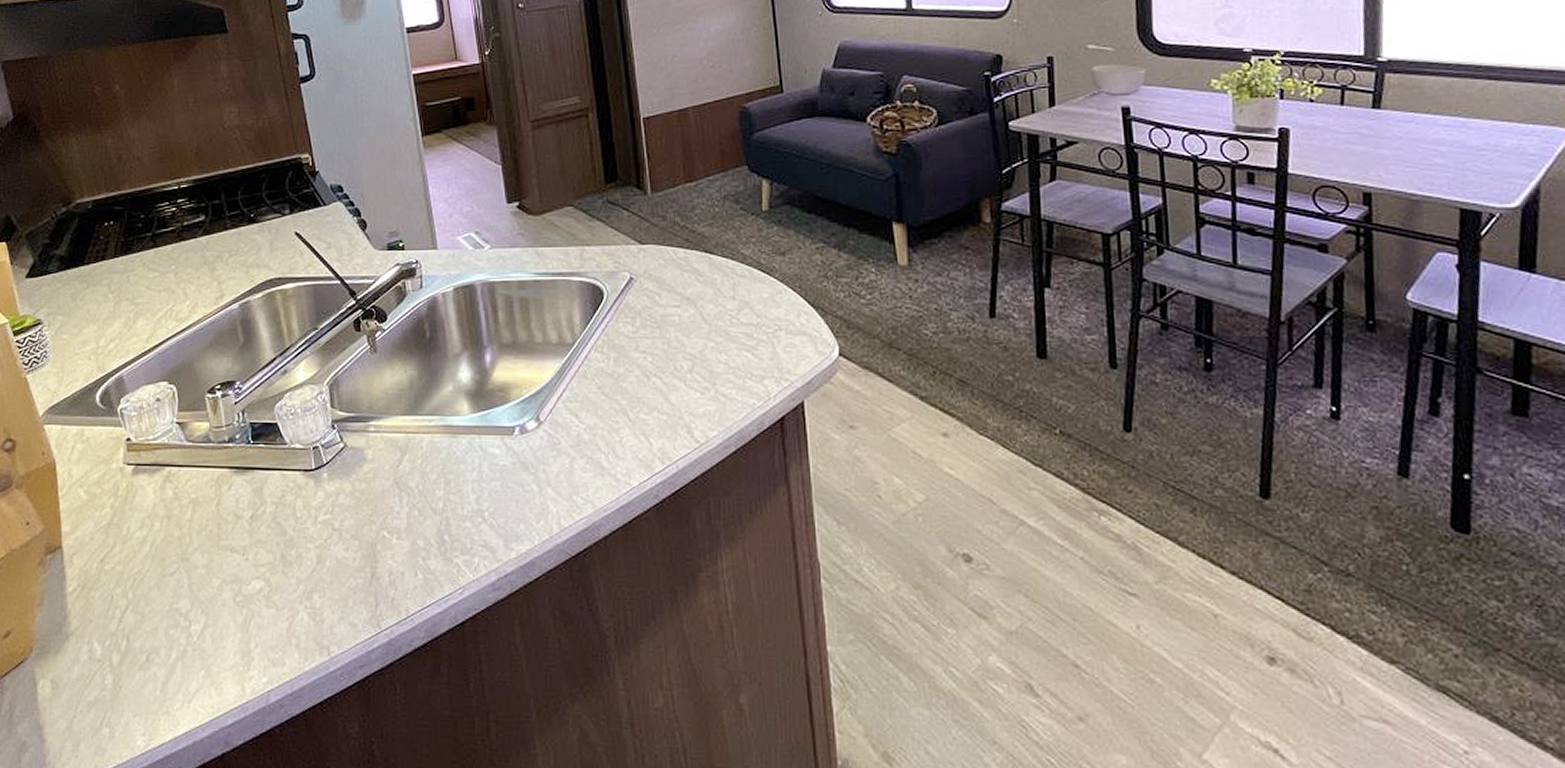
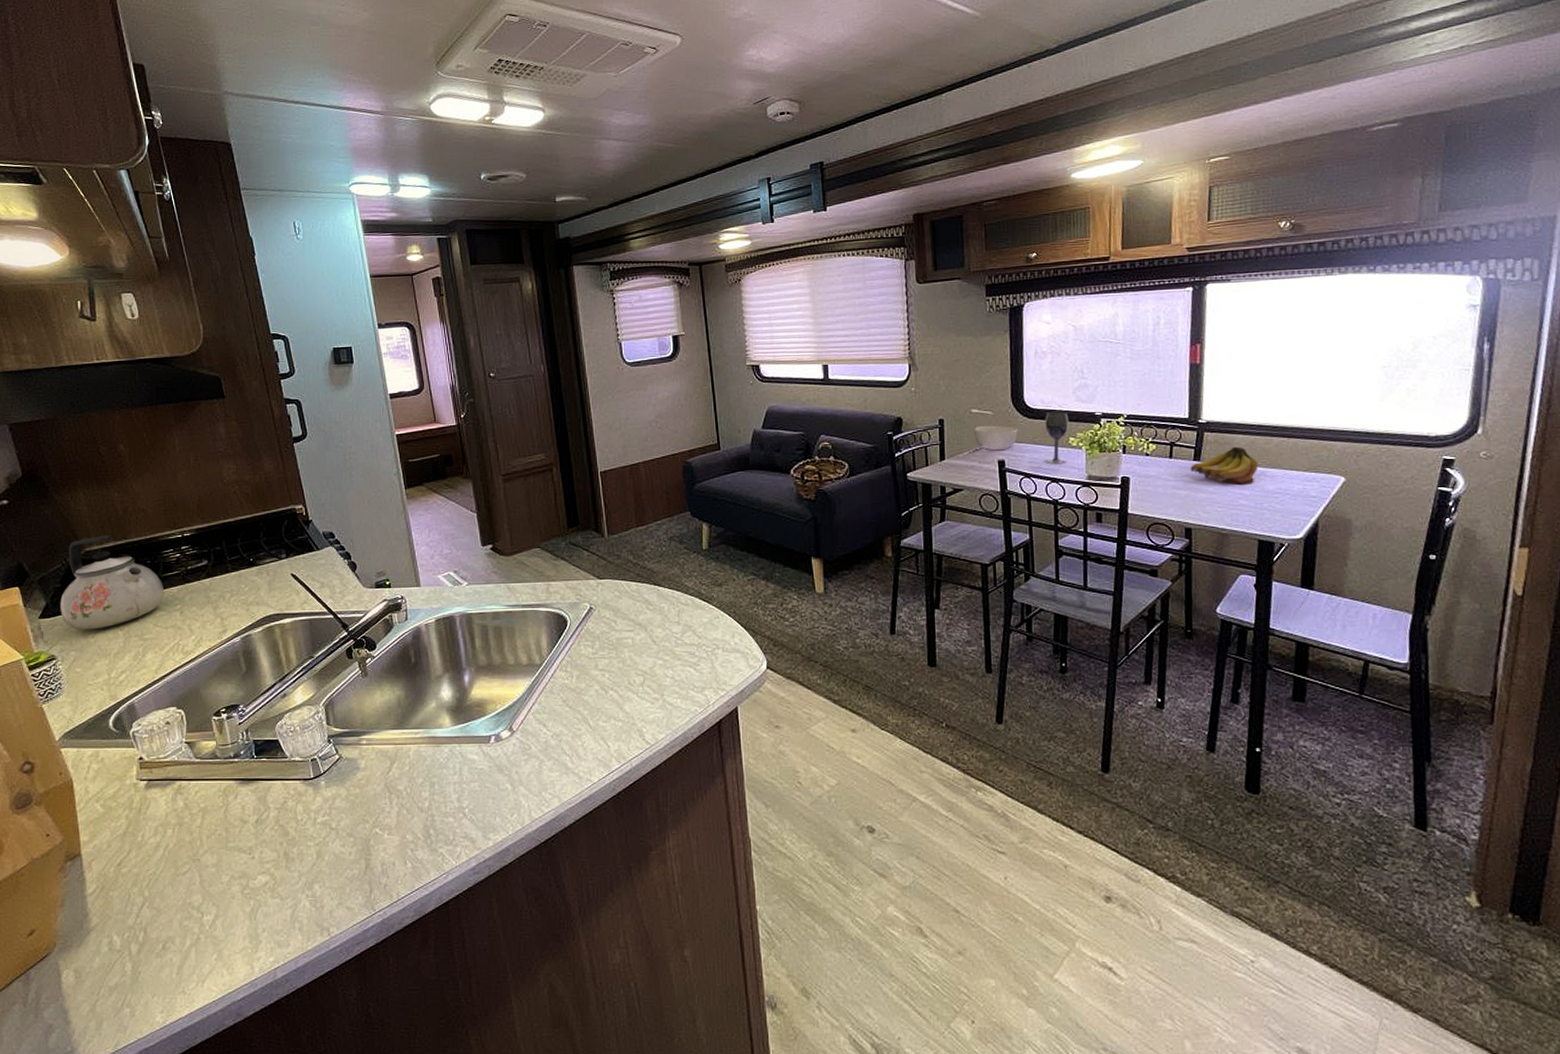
kettle: none [48,186,159,292] -> present [60,535,165,630]
wine glass: none [1180,46,1211,112] -> present [1045,411,1069,465]
fruit: none [1368,90,1458,140] -> present [1190,446,1259,486]

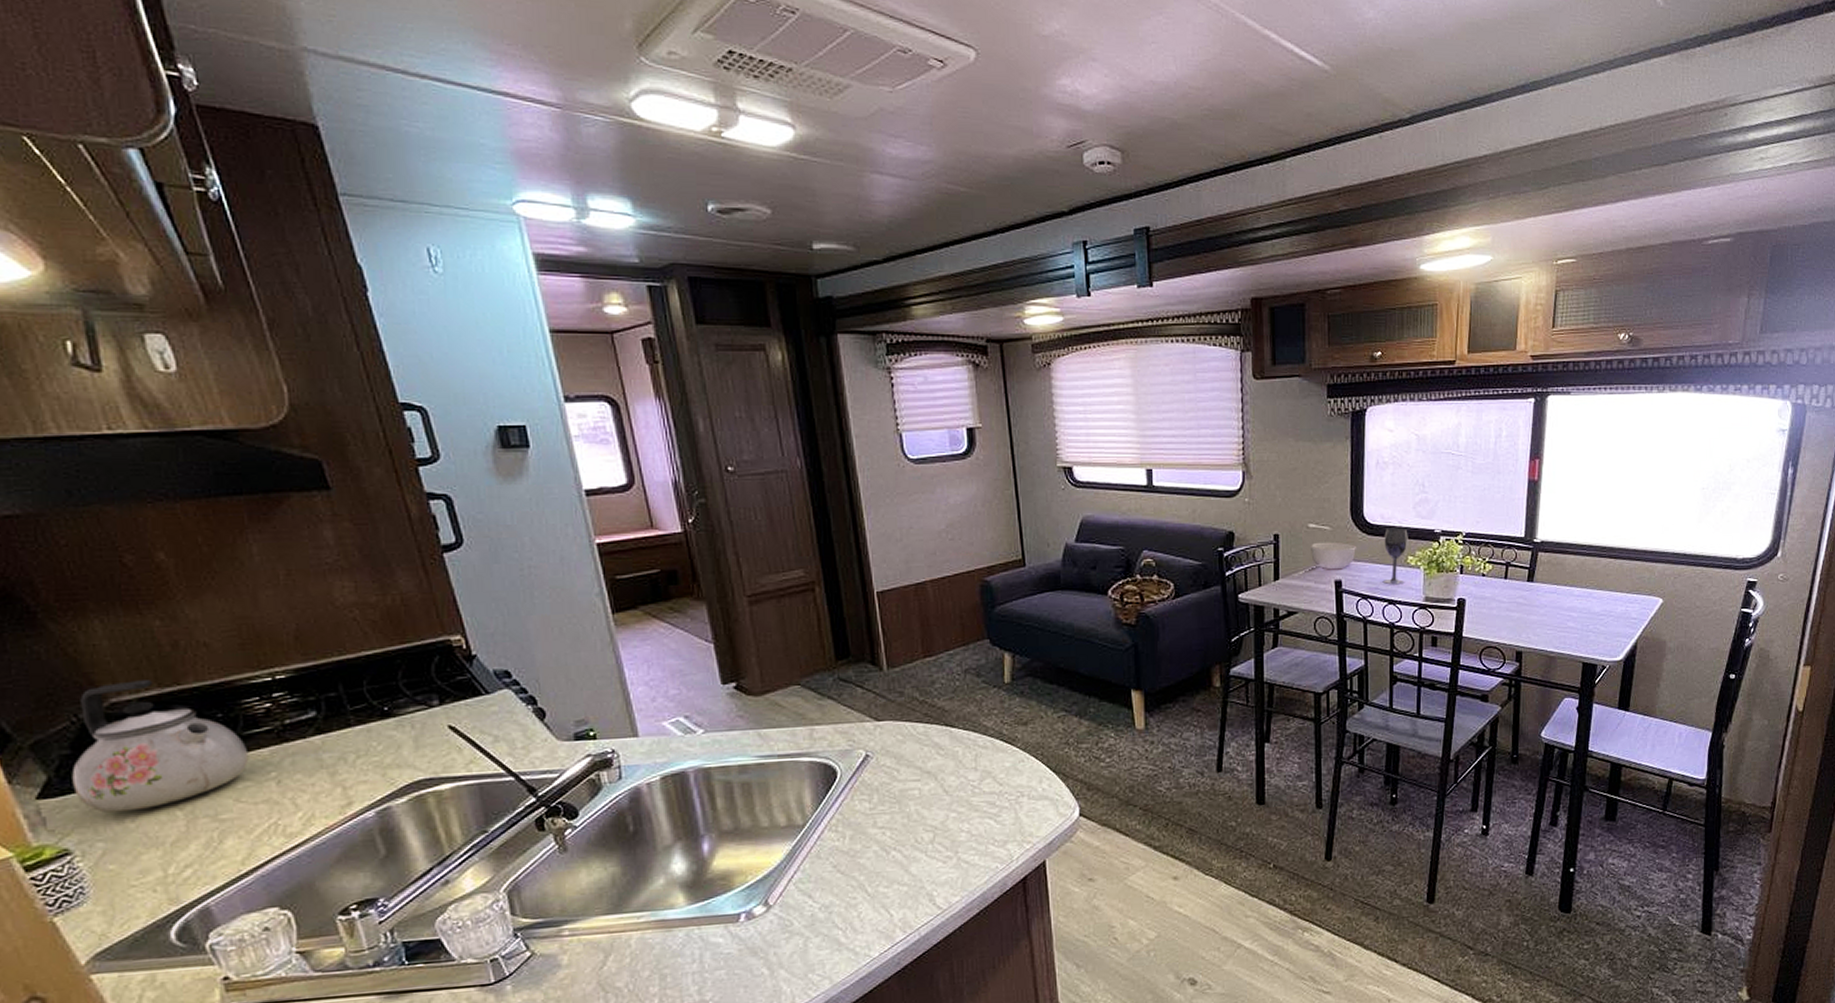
fruit: present [1190,446,1259,486] -> none [1524,567,1587,608]

